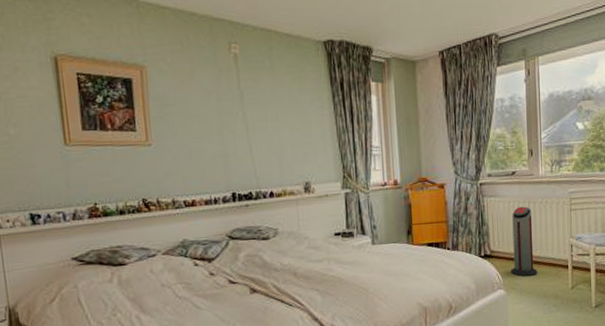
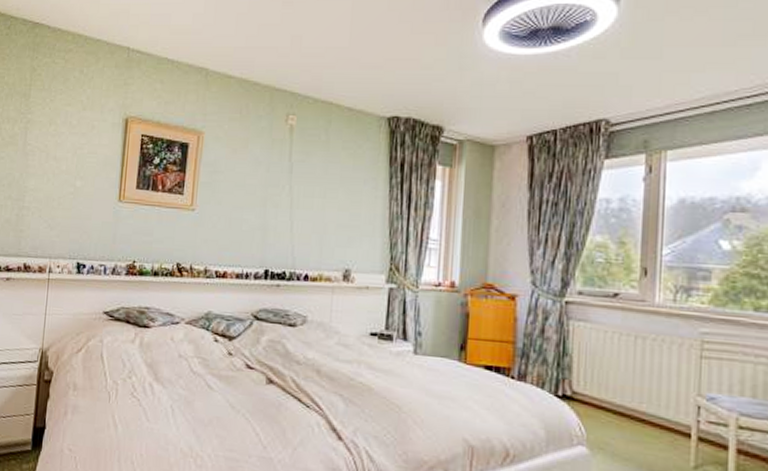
air purifier: present [511,206,538,276] -> none [599,340,641,437]

